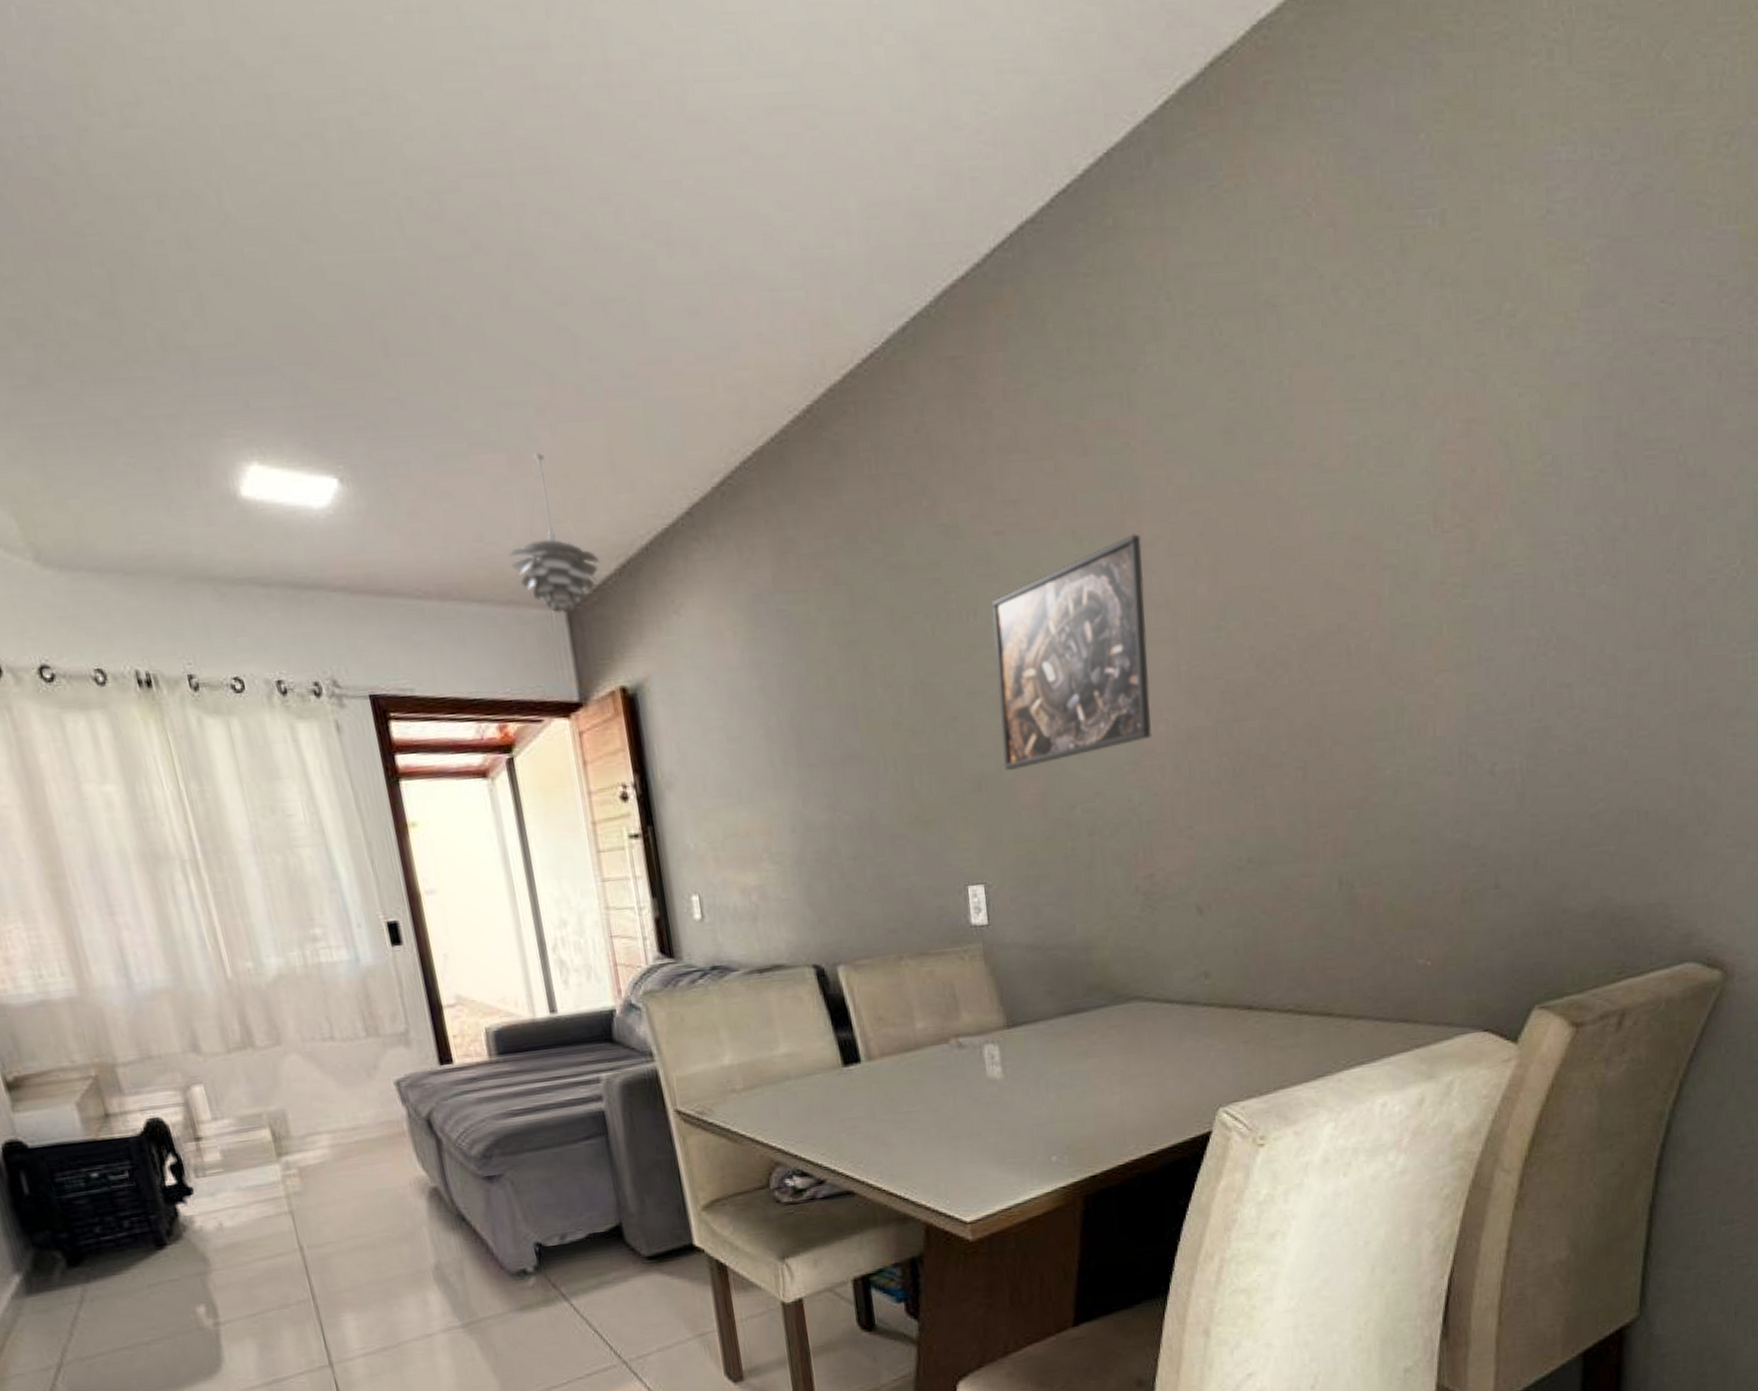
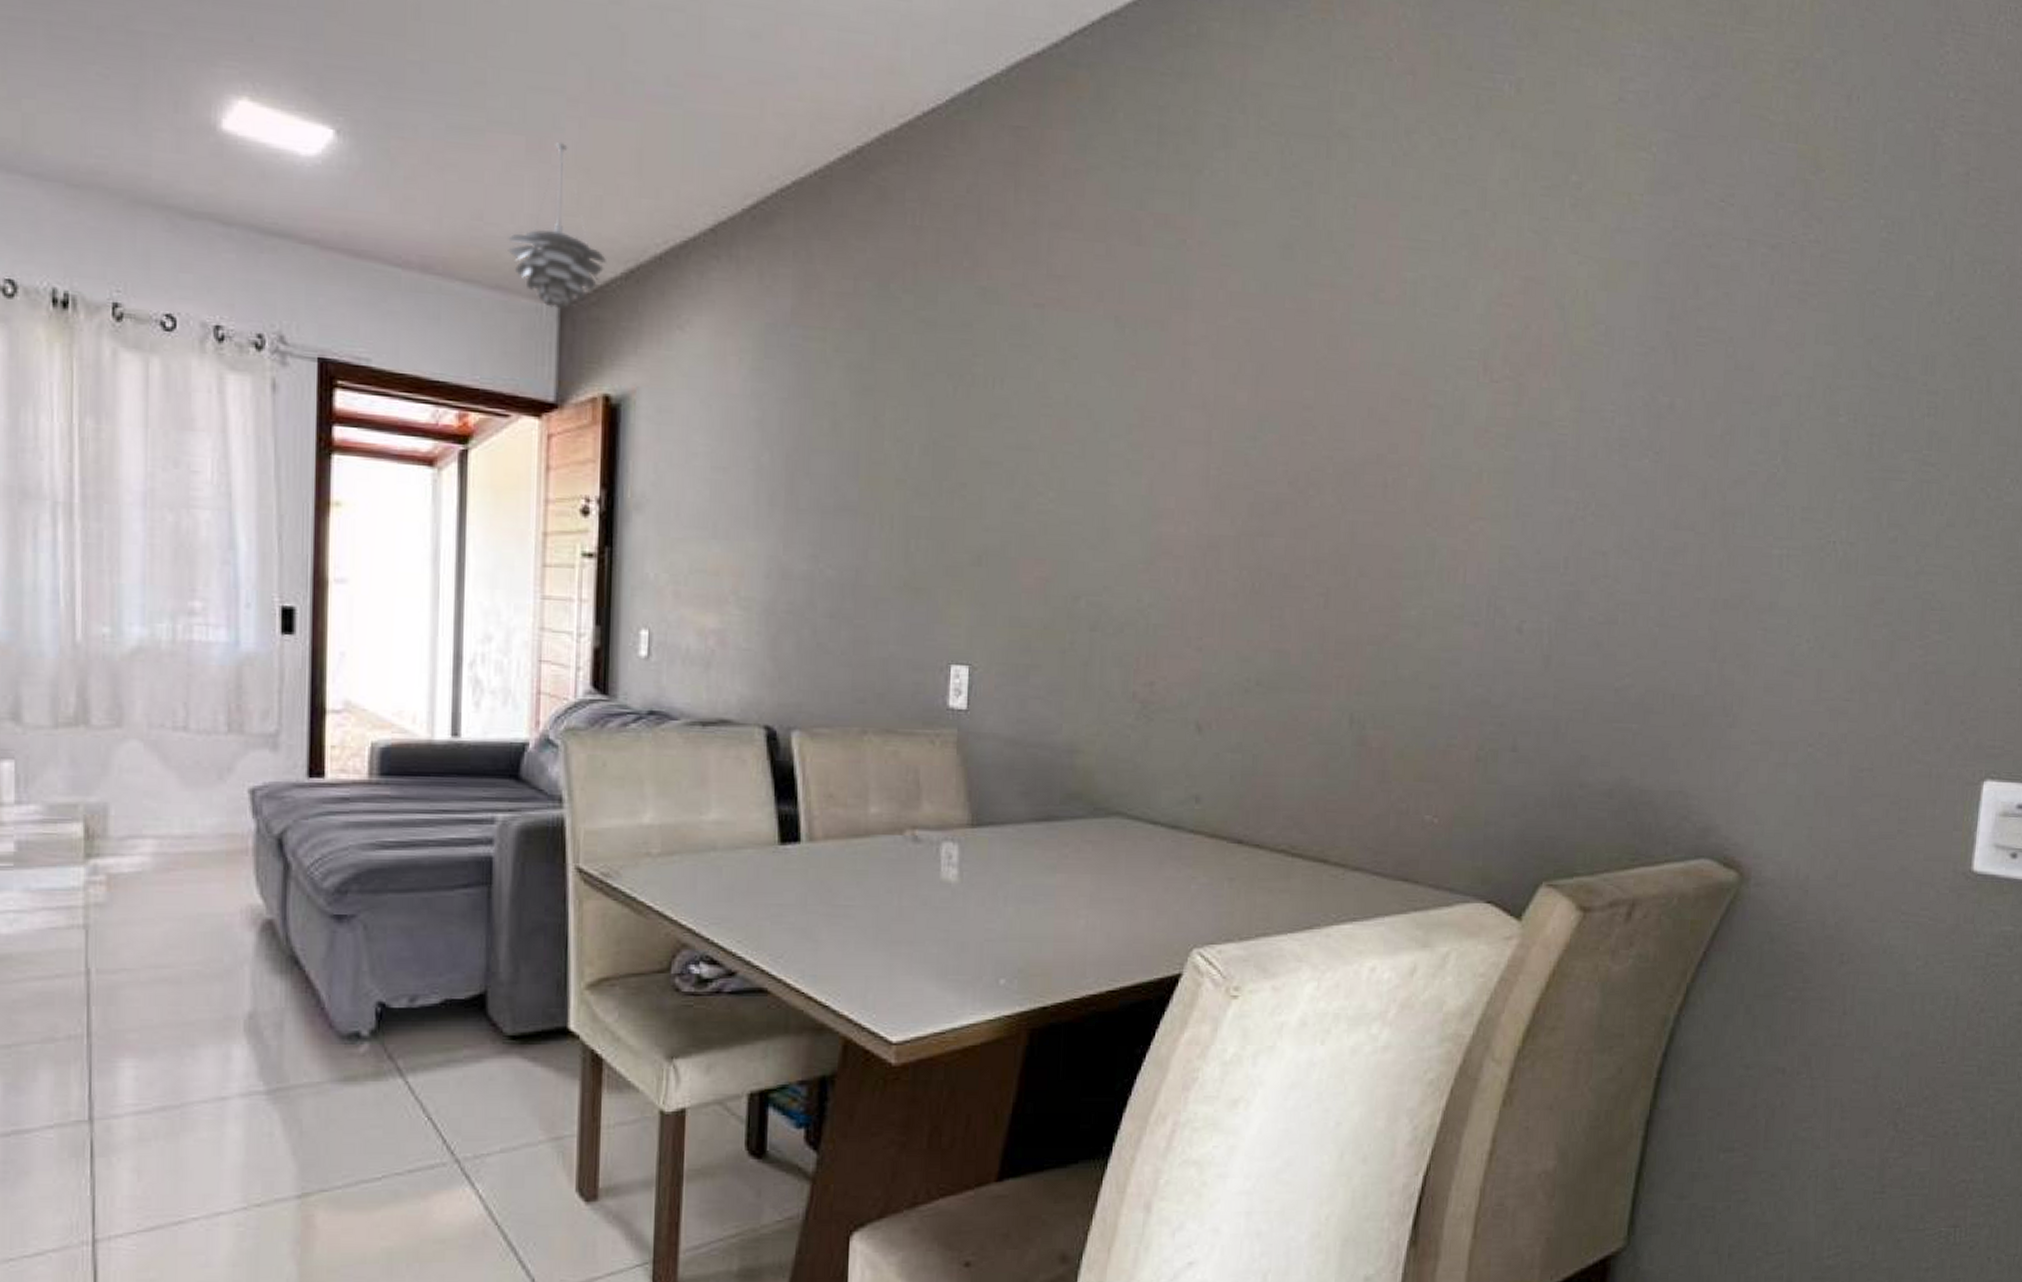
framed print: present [991,534,1152,771] -> none [1009,330,1186,550]

